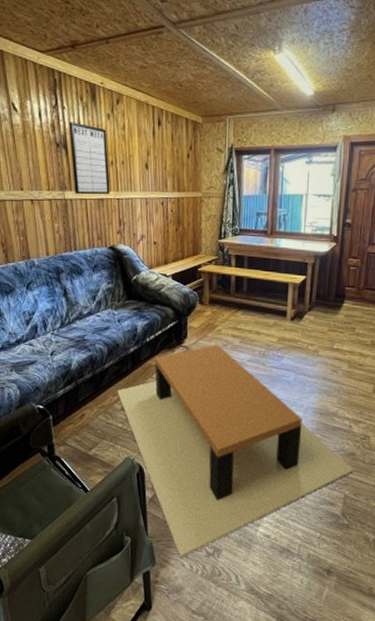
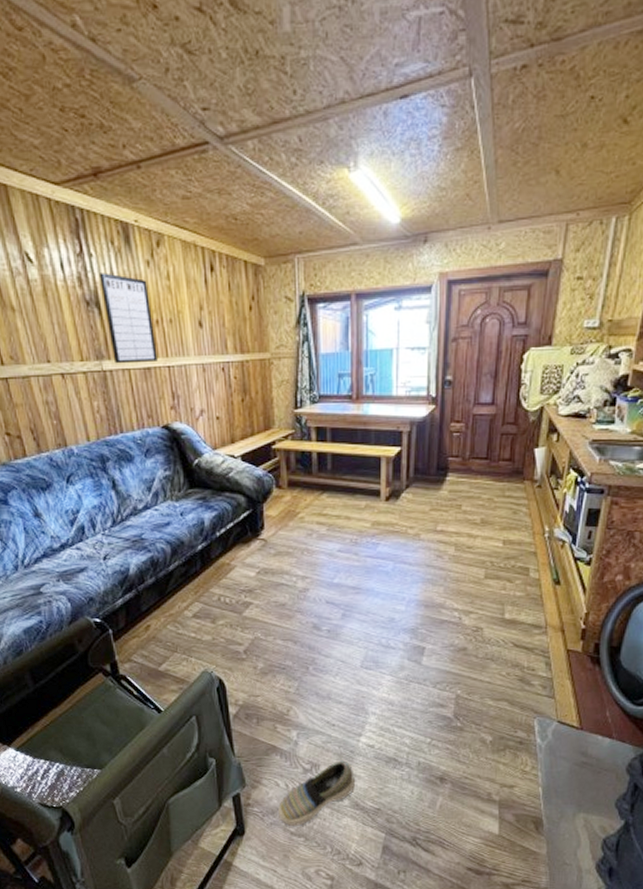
coffee table: present [117,345,354,558] -> none [186,535,466,777]
shoe: none [182,547,252,606] -> present [278,760,355,827]

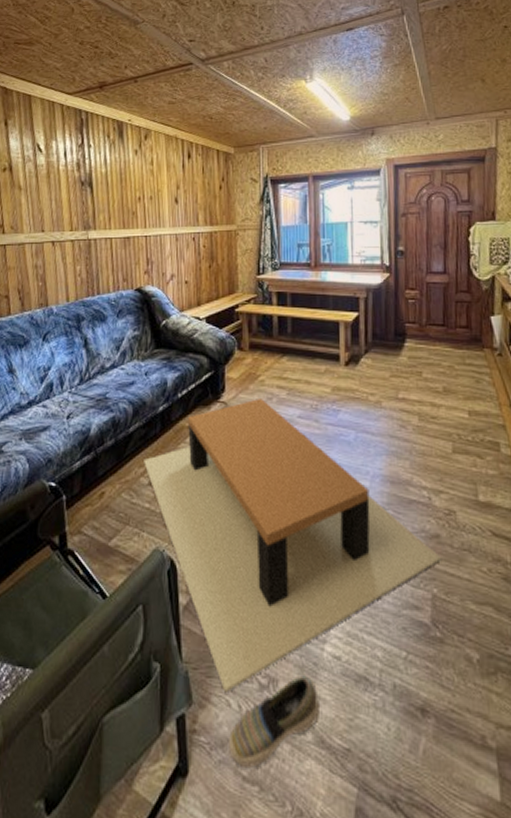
writing board: present [100,272,158,364] -> none [95,159,137,234]
coffee table: none [186,535,466,777] -> present [144,399,441,694]

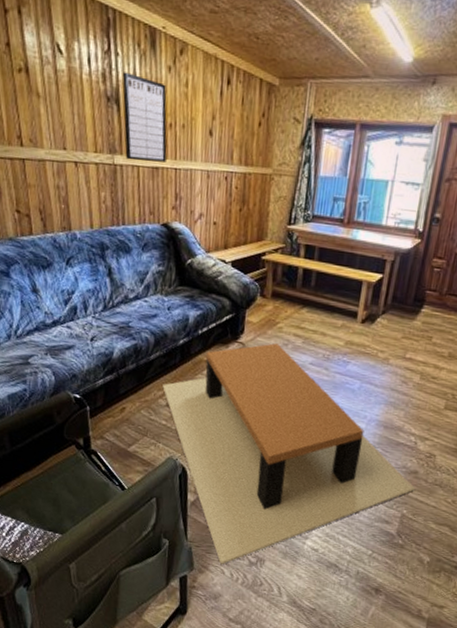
writing board: none [95,159,137,234] -> present [122,72,167,162]
shoe: present [229,675,319,769] -> none [220,559,296,614]

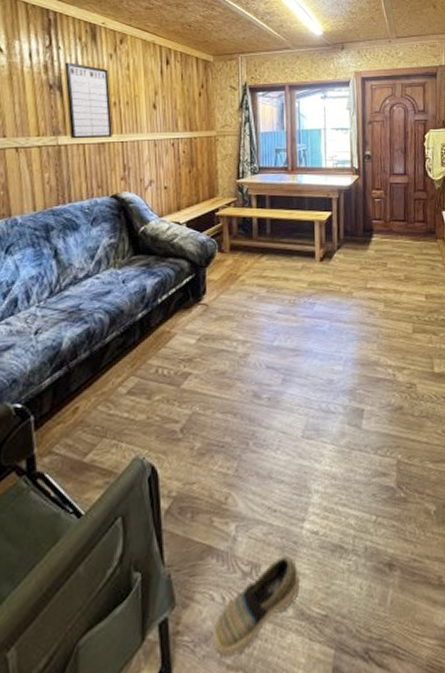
coffee table: present [162,343,415,565] -> none [122,298,404,589]
shoe: none [220,559,296,614] -> present [213,555,299,657]

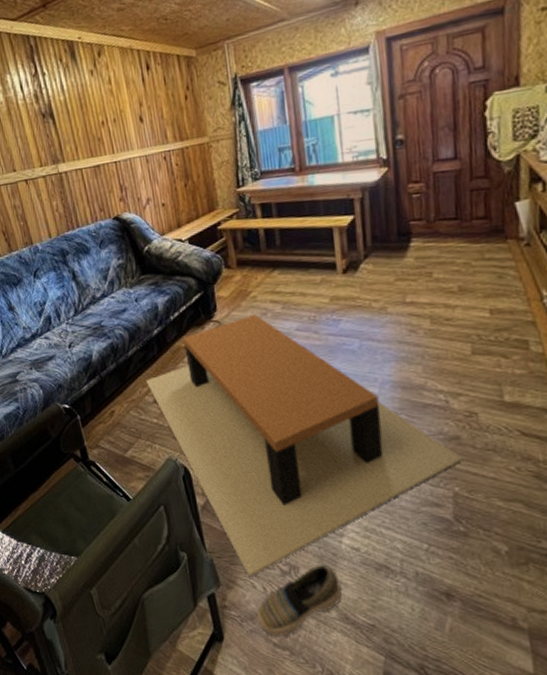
writing board: present [65,62,113,139] -> none [52,86,105,166]
coffee table: none [122,298,404,589] -> present [146,315,462,578]

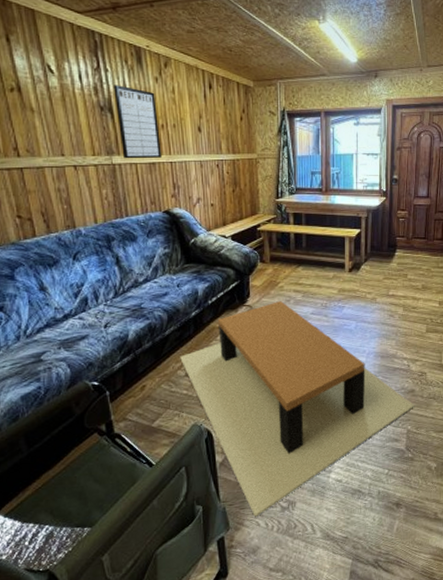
writing board: none [52,86,105,166] -> present [114,85,162,159]
shoe: present [257,563,342,638] -> none [259,496,326,563]

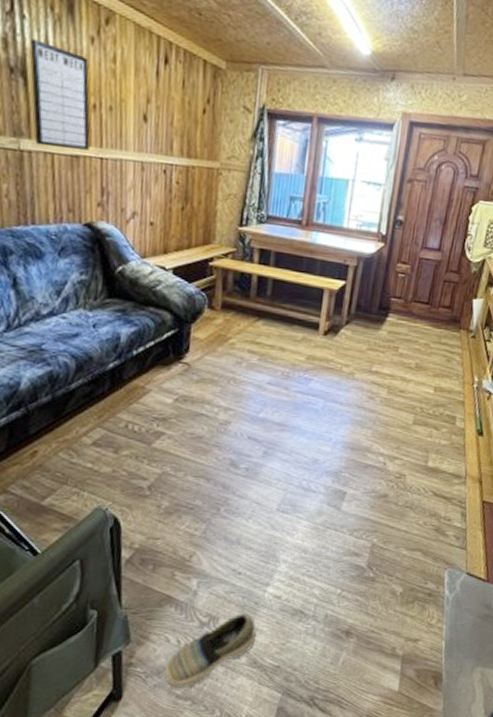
coffee table: present [180,301,414,518] -> none [87,362,385,632]
shoe: none [259,496,326,563] -> present [164,613,256,689]

